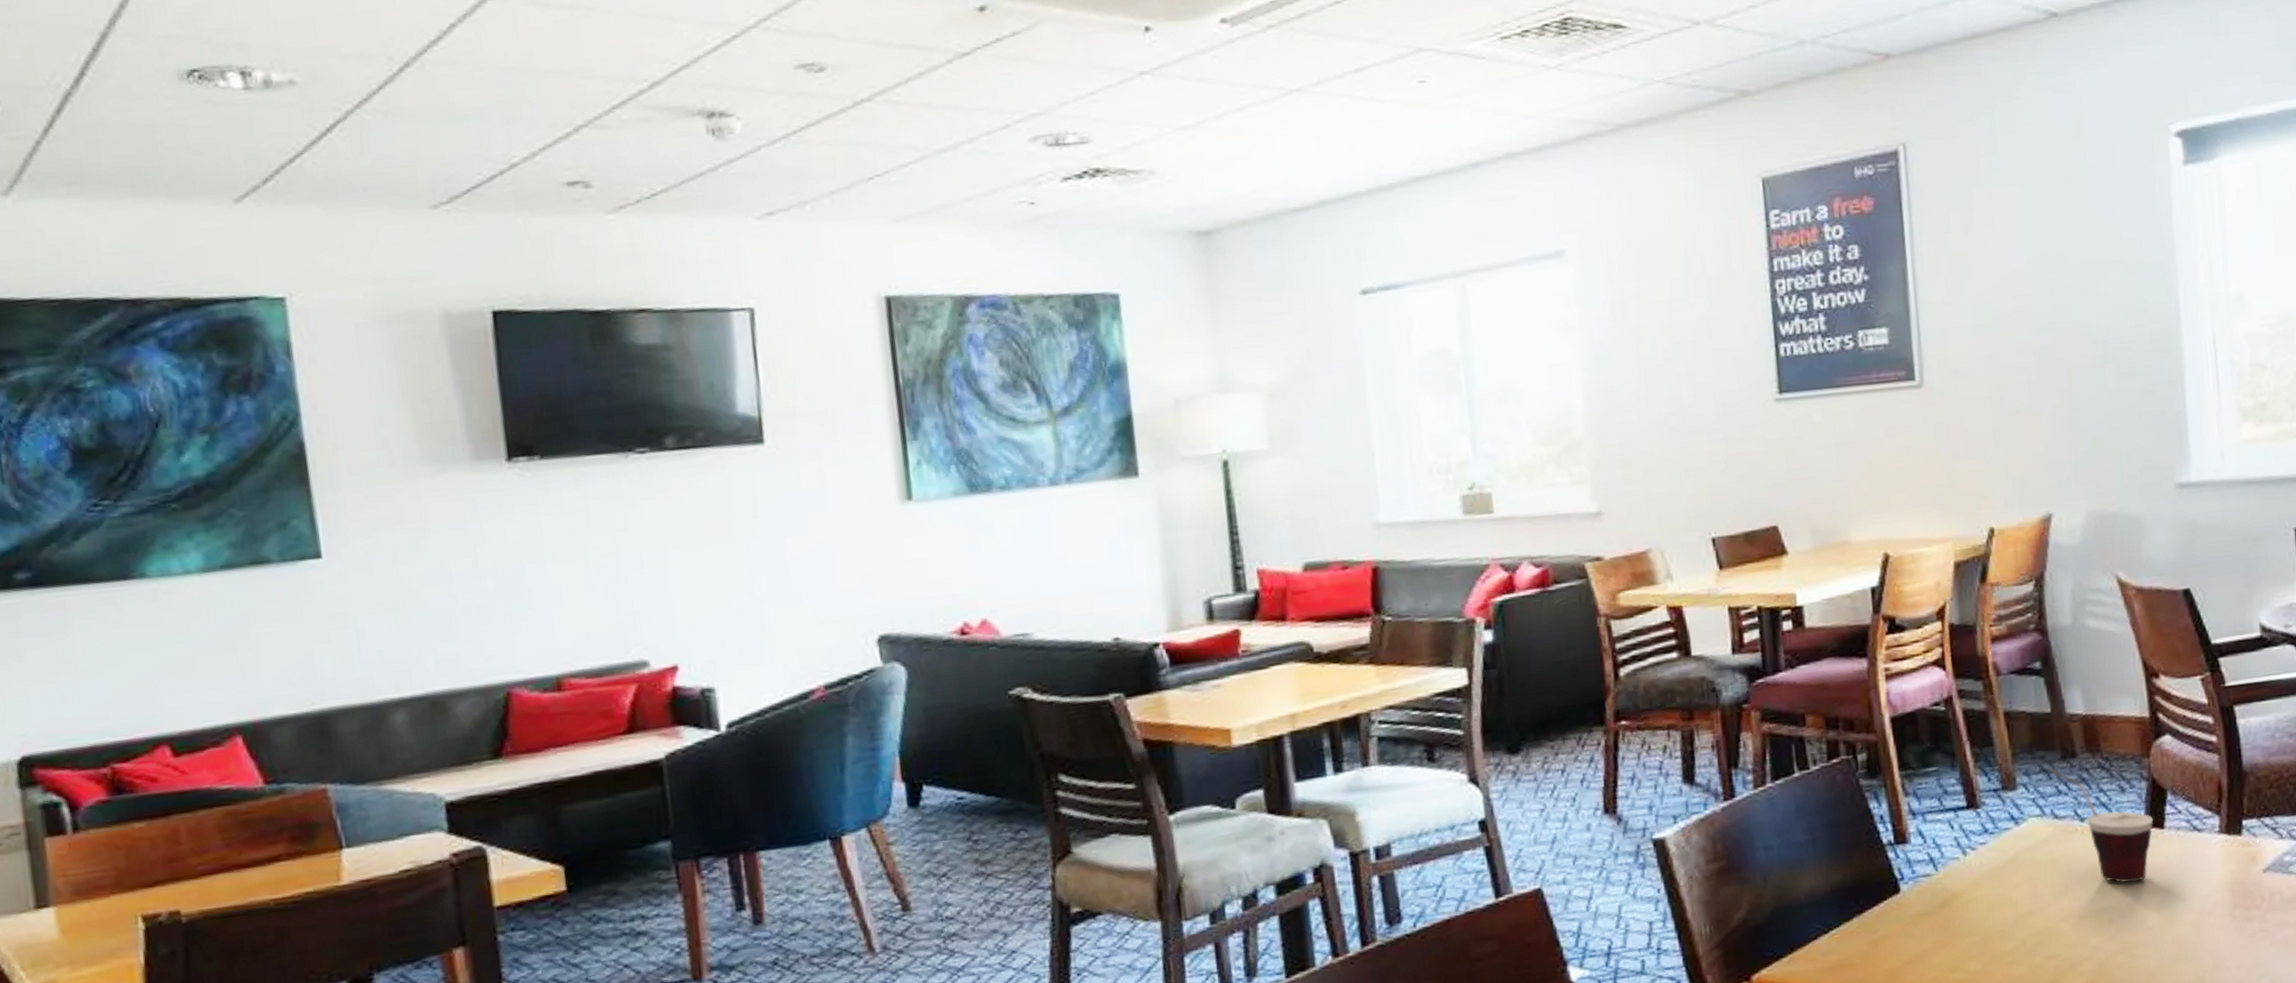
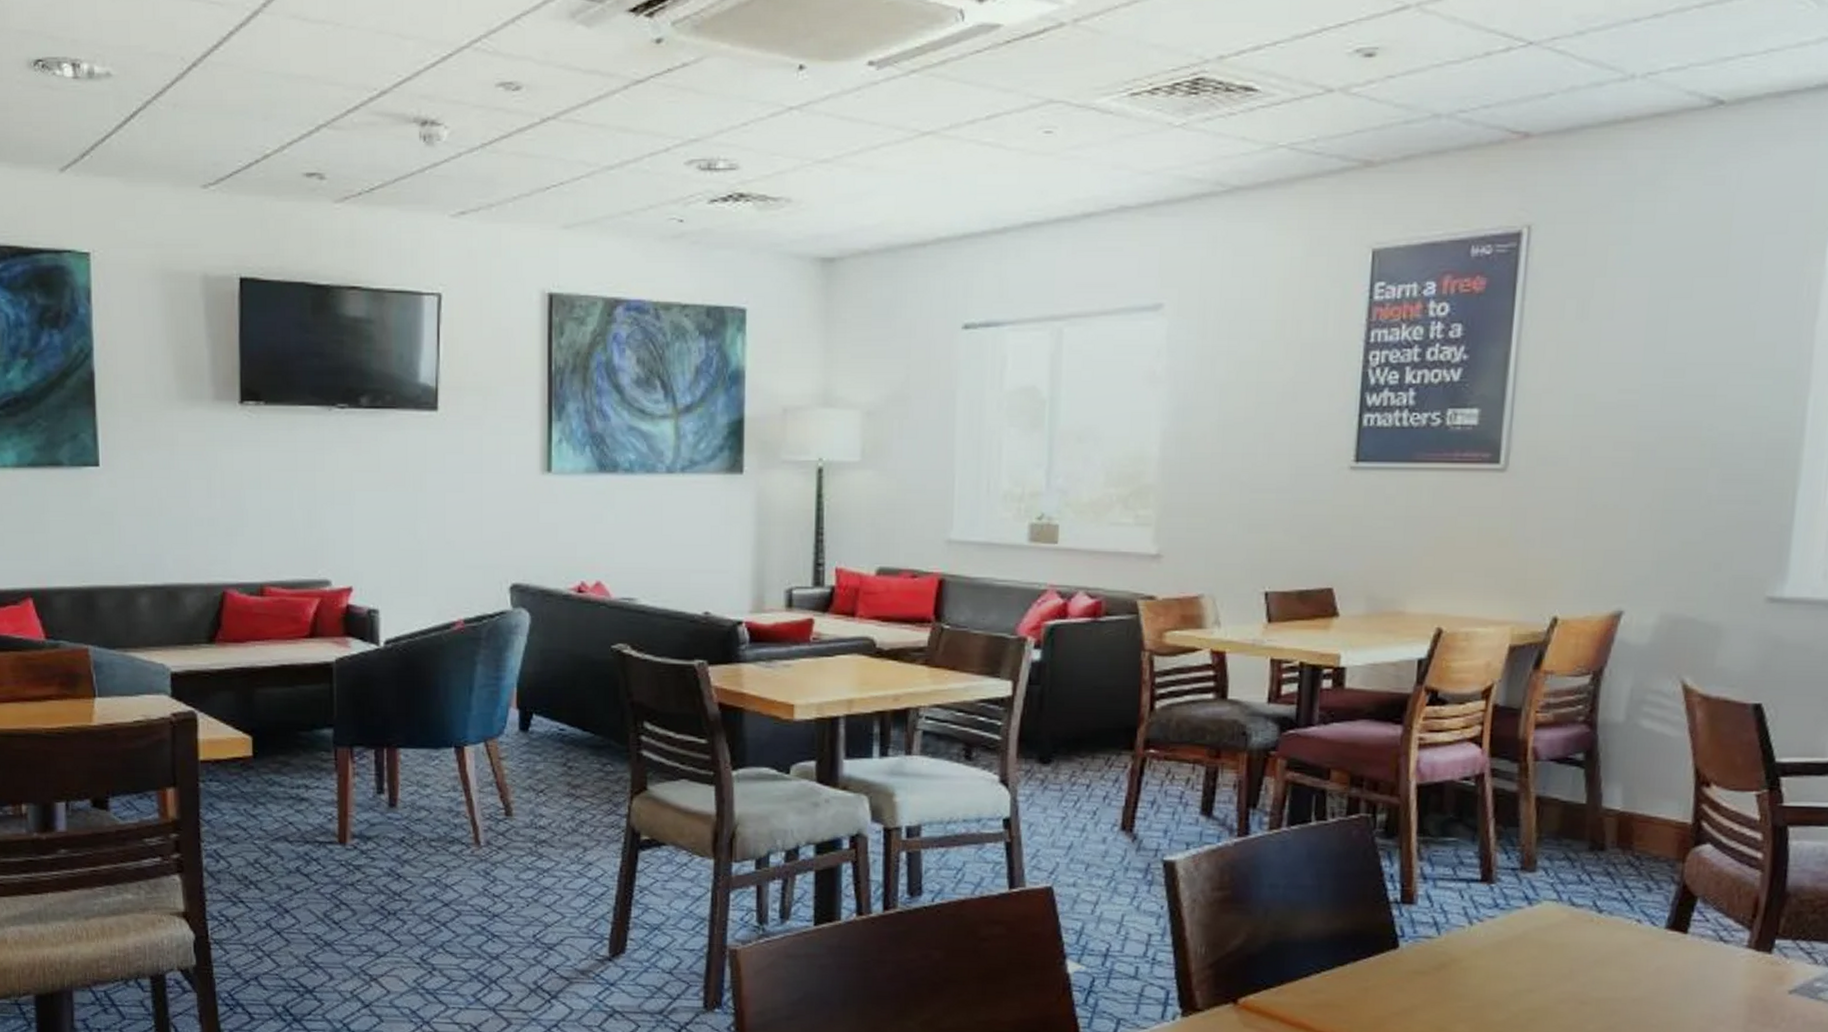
cup: present [2047,768,2154,884] -> none [1572,857,1678,980]

